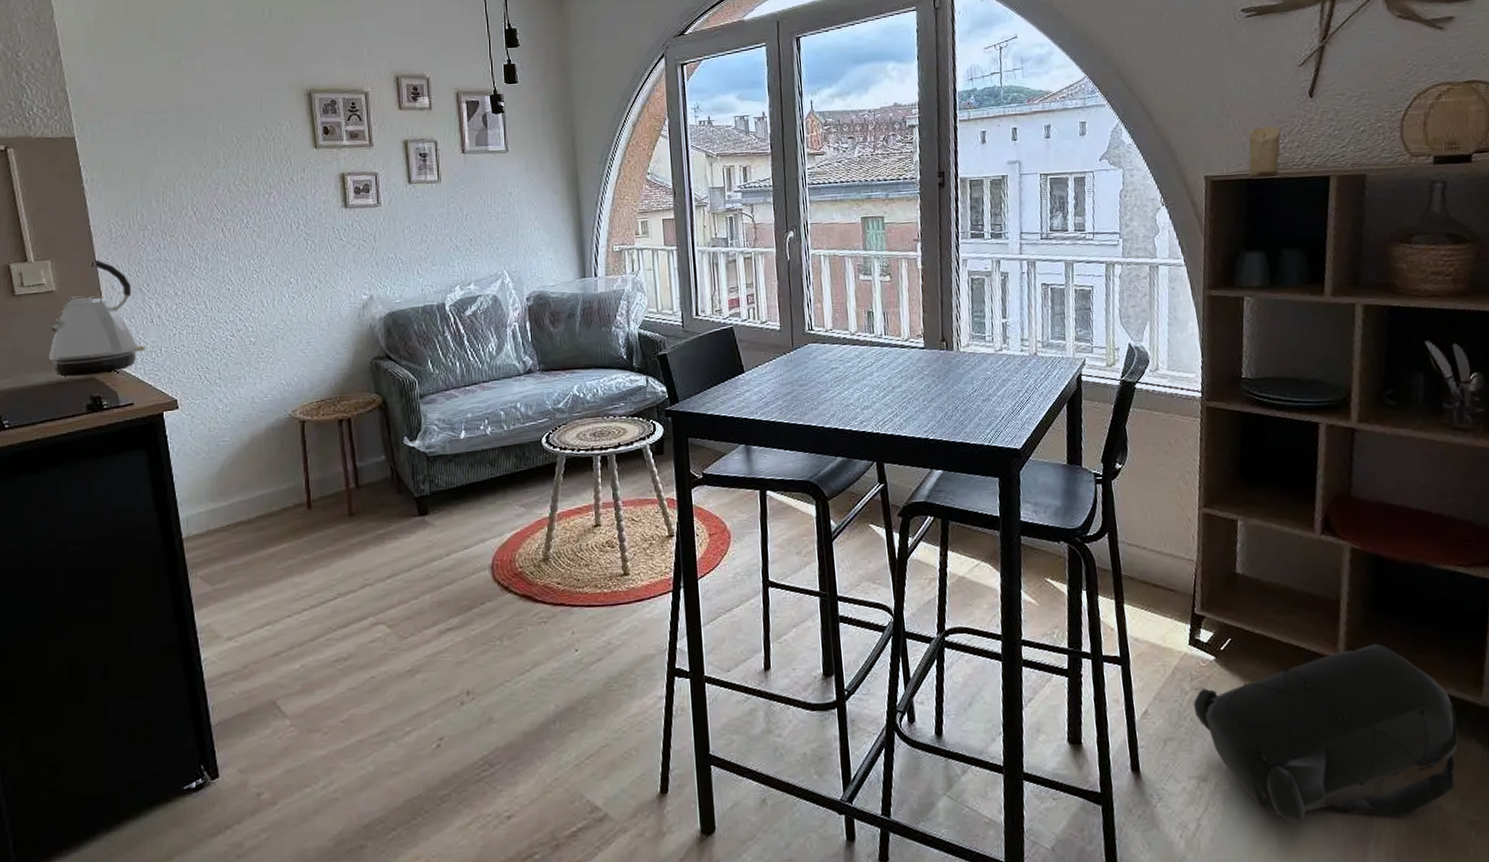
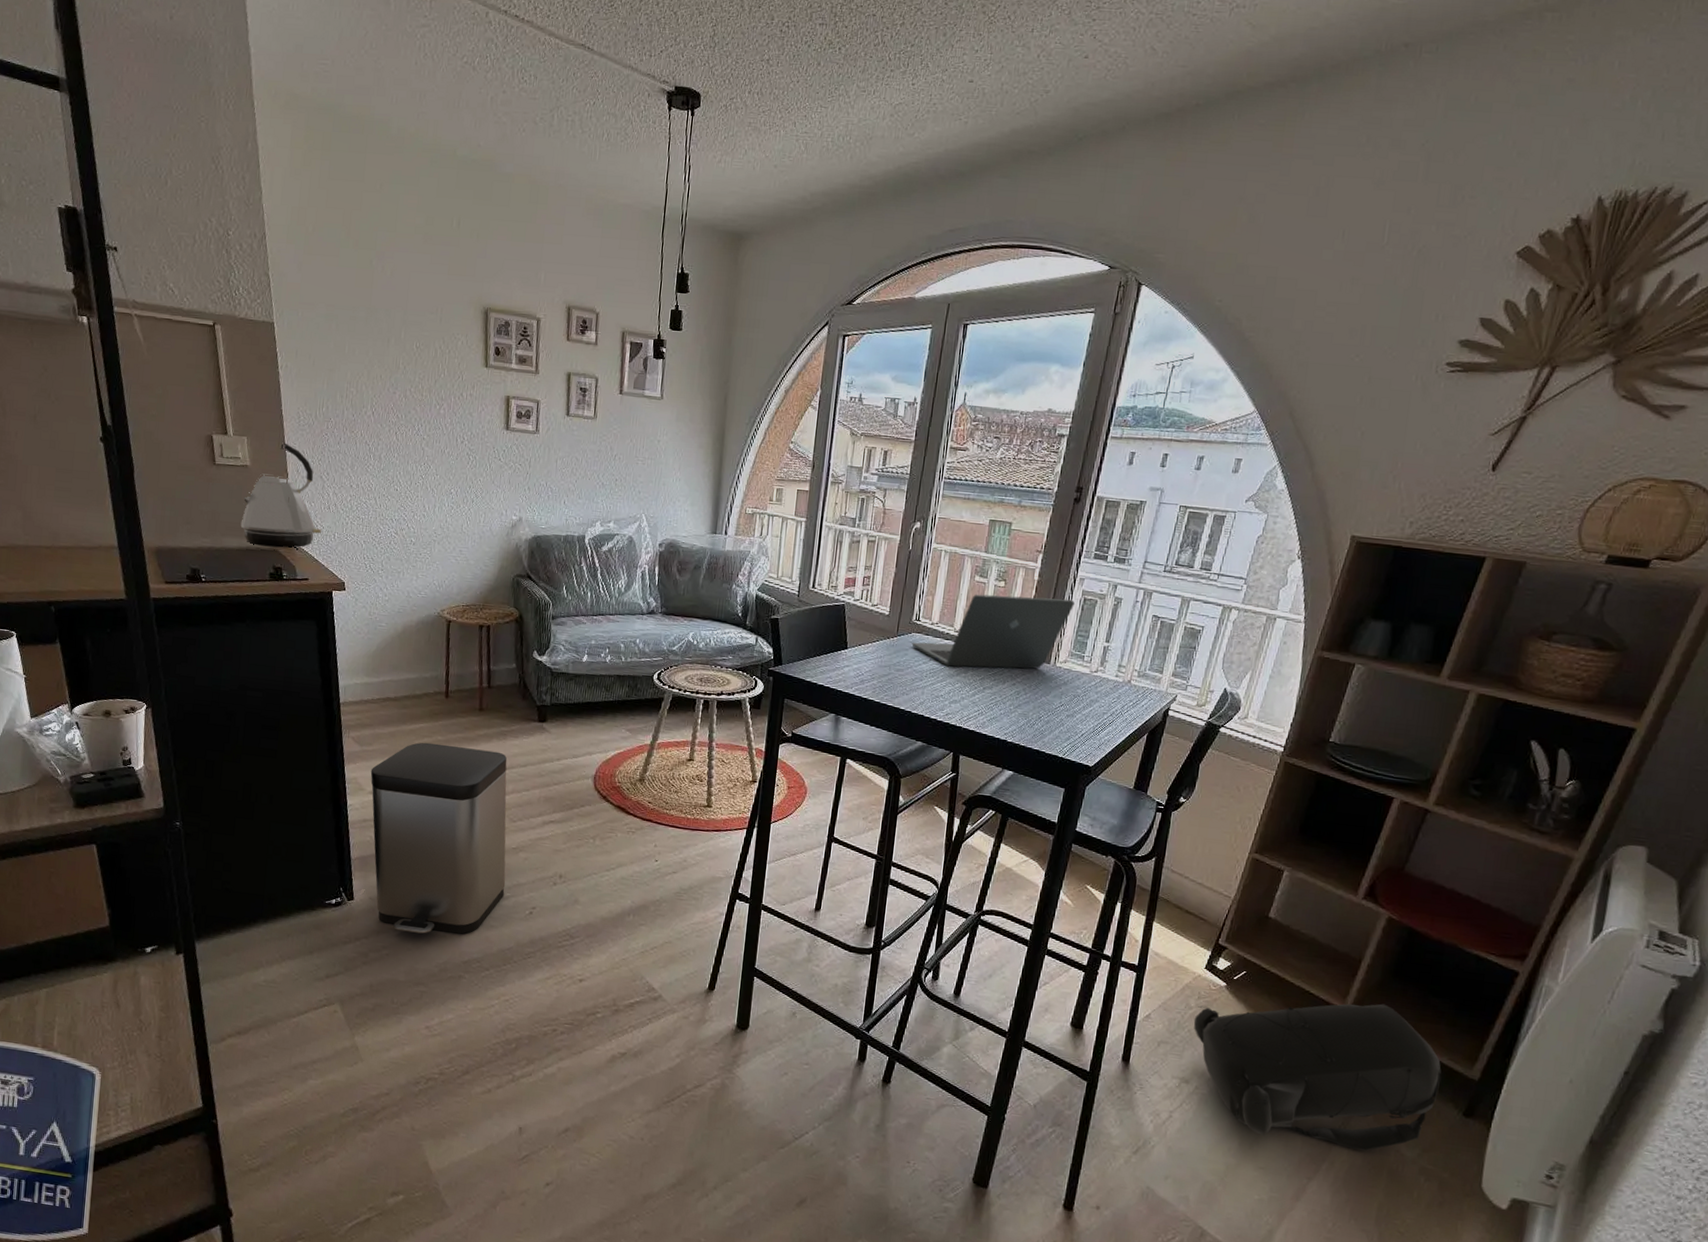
pedal bin: none [226,559,404,805] -> present [370,742,508,934]
laptop: none [810,282,963,372] -> present [911,594,1075,669]
candle: present [1248,125,1281,178] -> none [1399,493,1449,548]

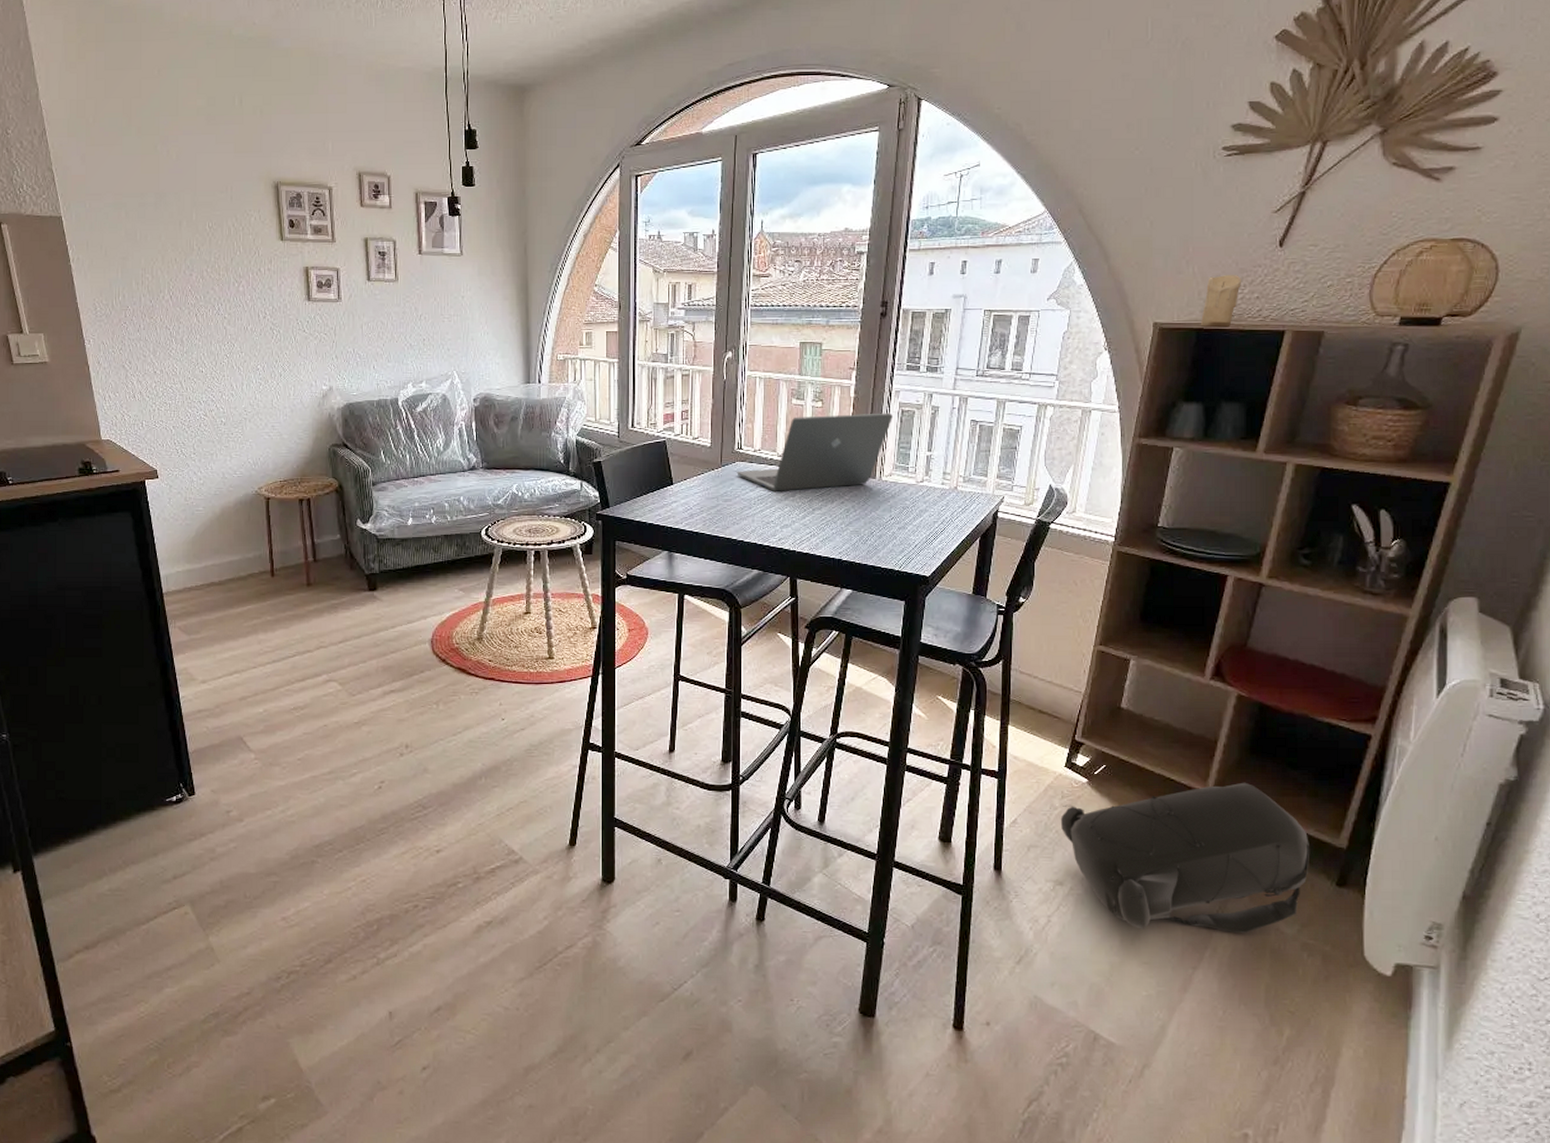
kettle: present [240,442,322,549] -> none [44,335,129,443]
pedal bin: present [370,742,508,934] -> none [201,624,351,822]
candle: none [1399,493,1449,548] -> present [1200,274,1242,328]

